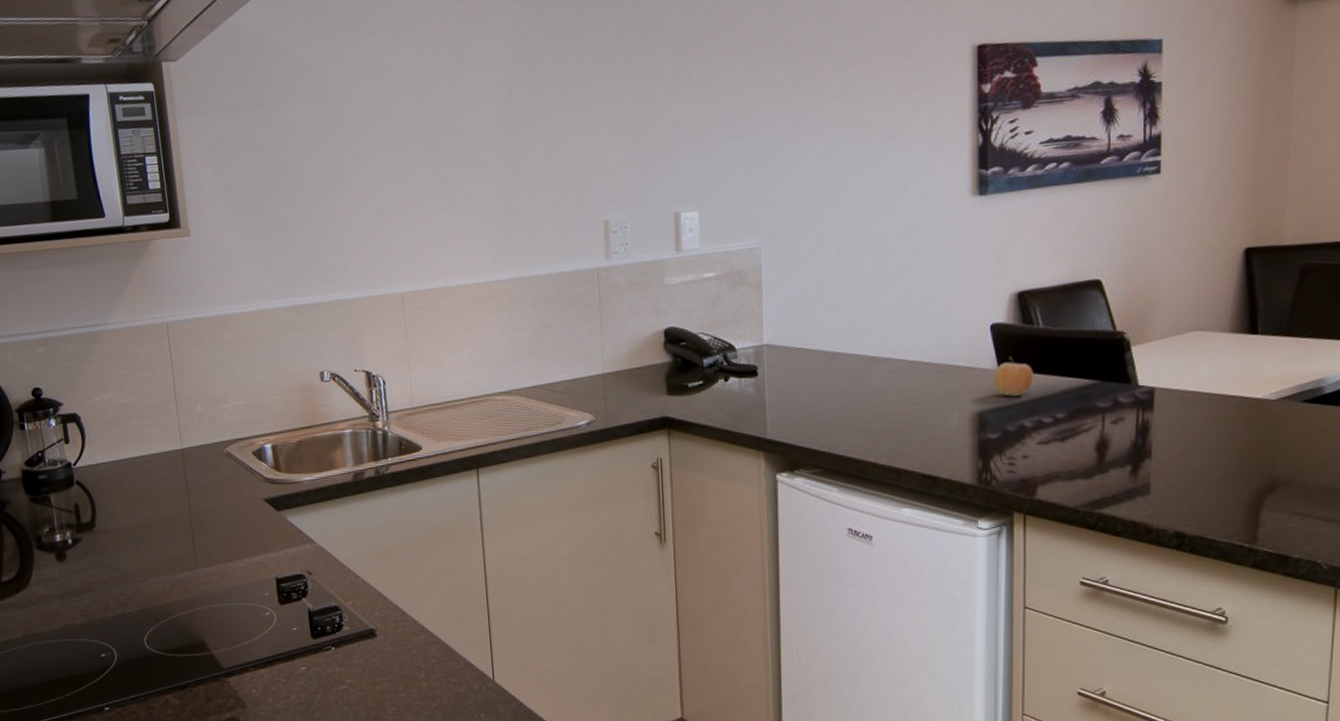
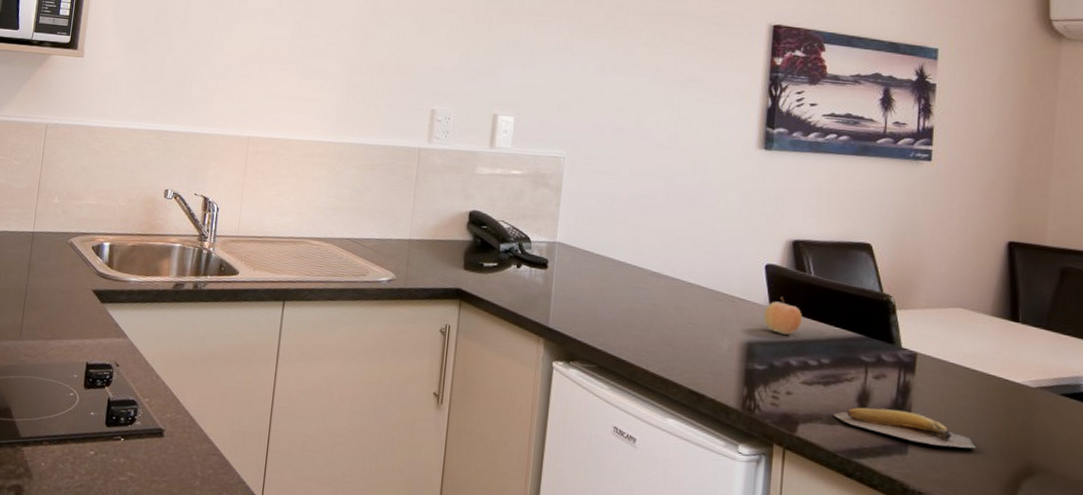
banana: none [1072,450,1219,481] -> present [833,407,976,449]

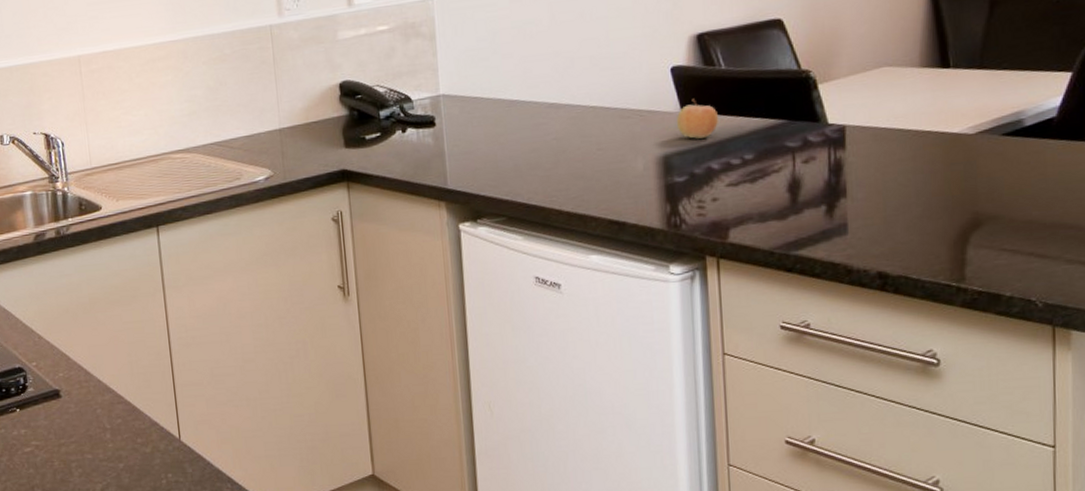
banana: present [833,407,976,449] -> none [764,189,919,220]

